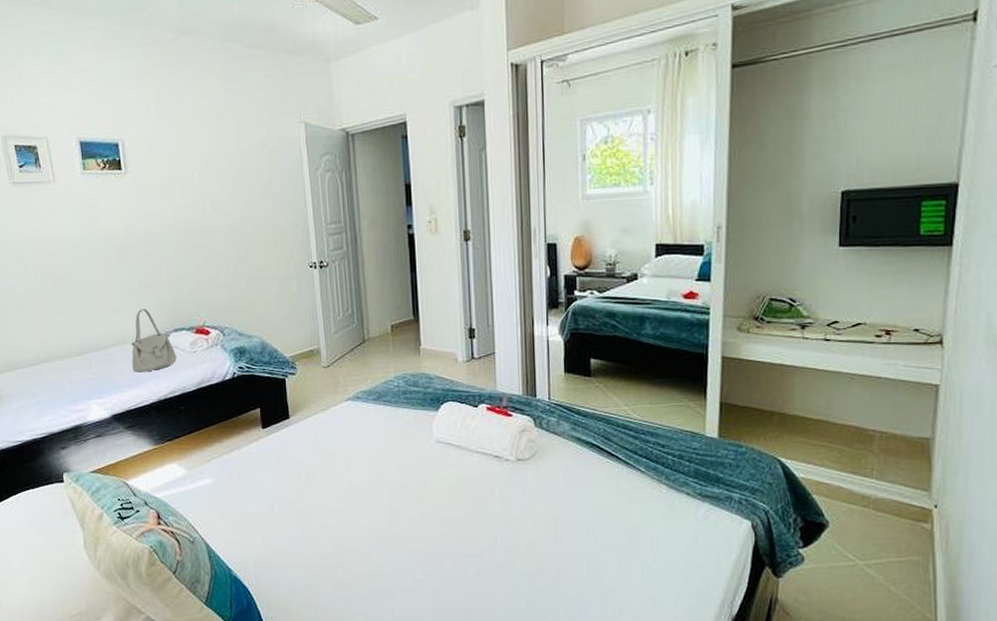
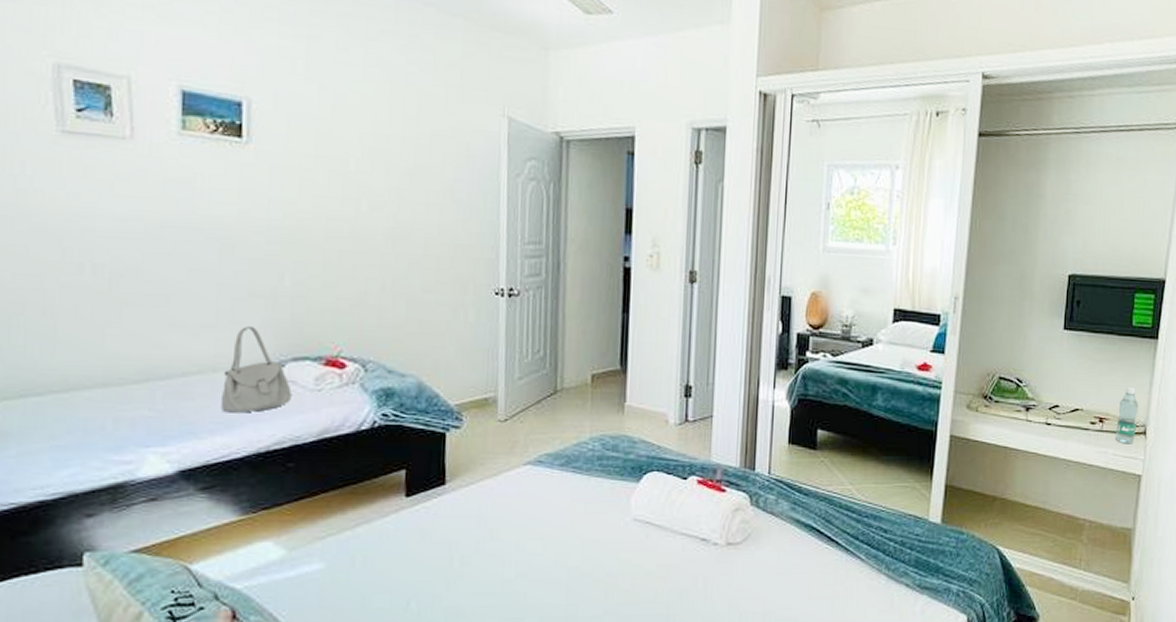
bottle: none [906,296,933,355] -> present [1116,386,1139,444]

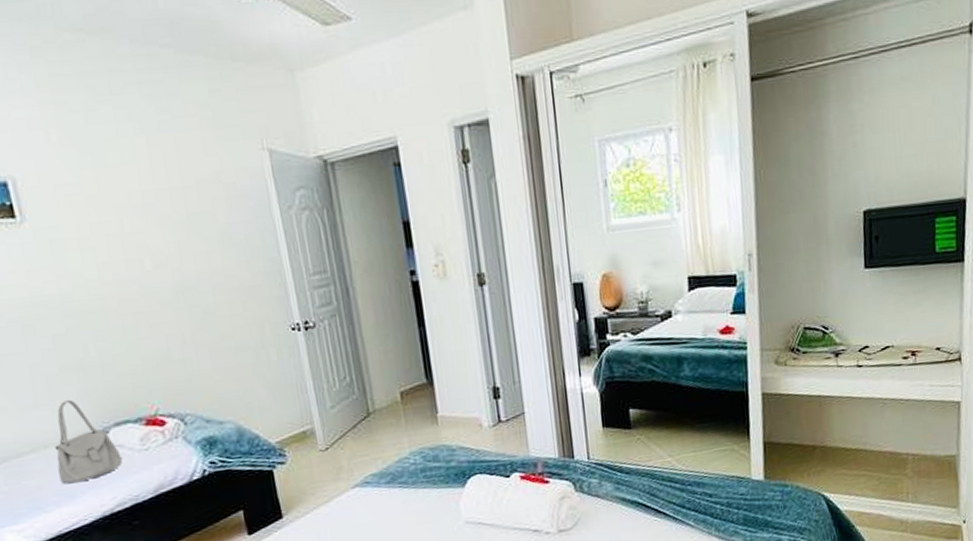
bottle: present [1116,386,1139,444] -> none [930,314,951,373]

